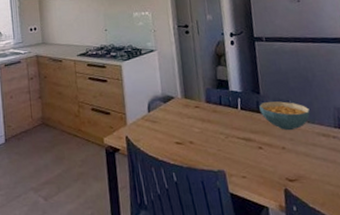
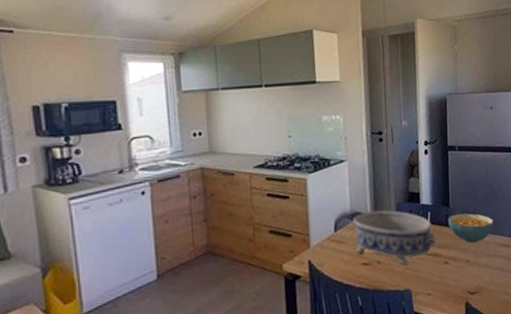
decorative bowl: none [164,94,248,147] -> present [353,210,436,265]

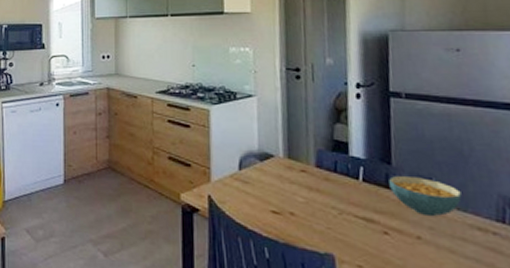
decorative bowl: present [353,210,436,265] -> none [261,154,370,224]

